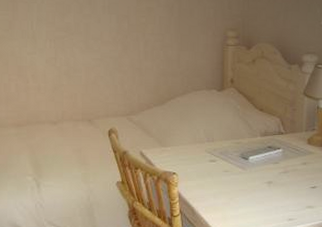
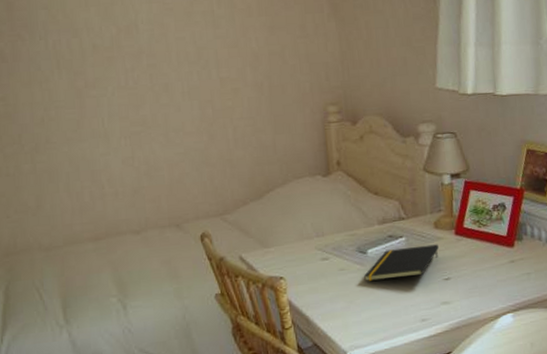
notepad: none [244,157,309,183] -> present [364,244,439,281]

